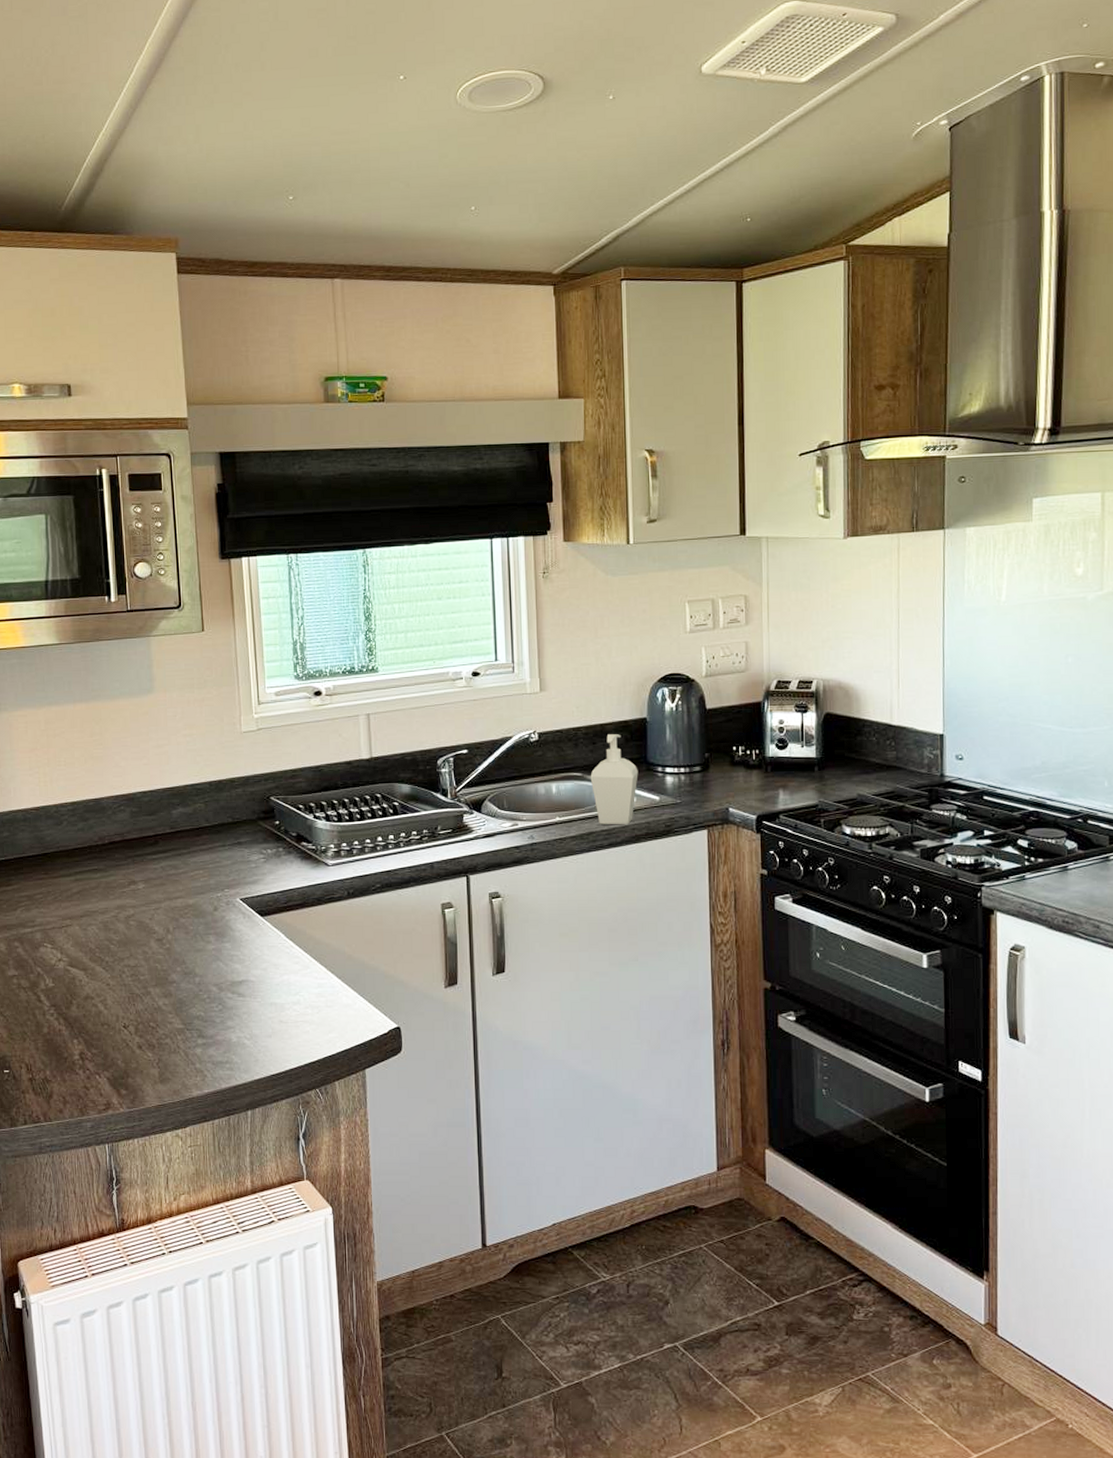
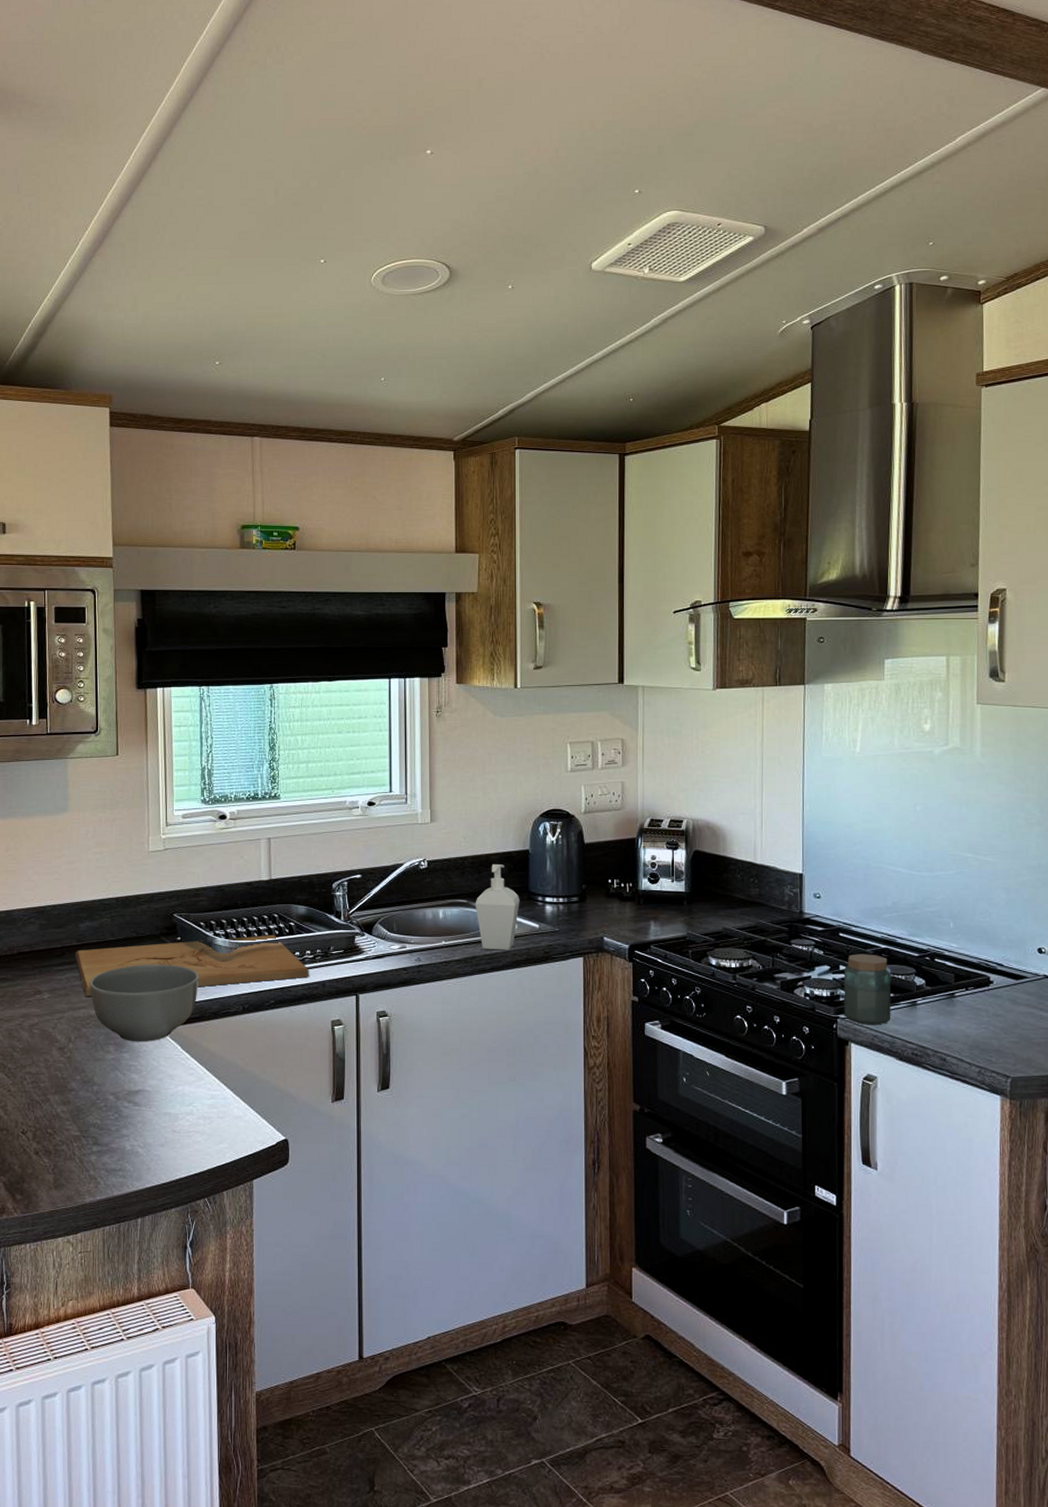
cutting board: none [169,816,417,885] -> present [75,935,310,996]
bowl: none [185,849,301,930] -> present [89,964,200,1041]
peanut butter: none [988,817,1041,893] -> present [844,954,892,1025]

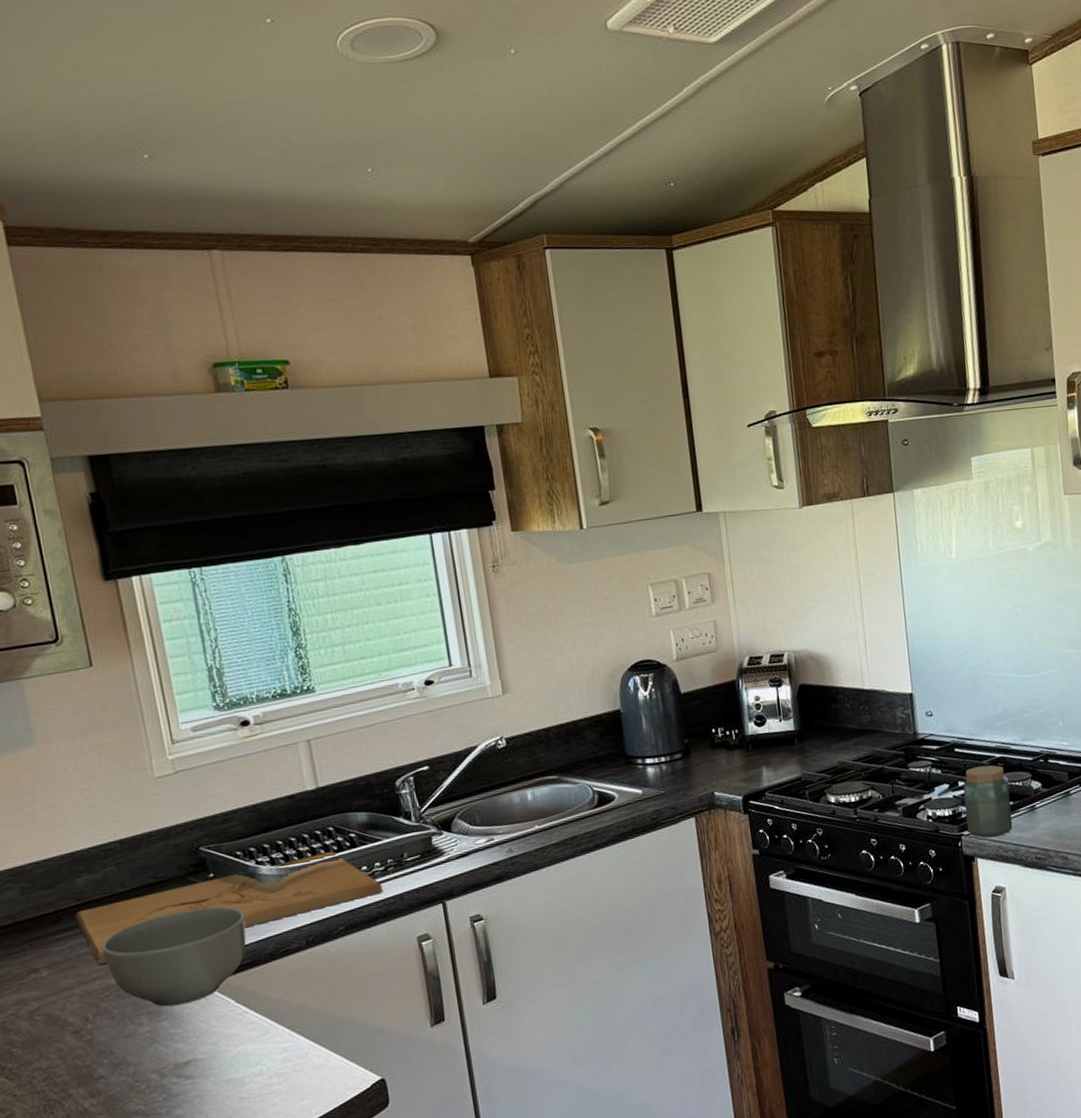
soap bottle: present [475,864,520,951] -> none [567,730,618,827]

